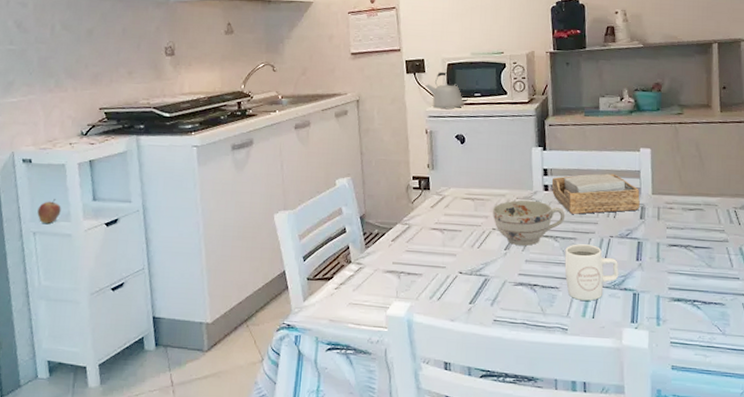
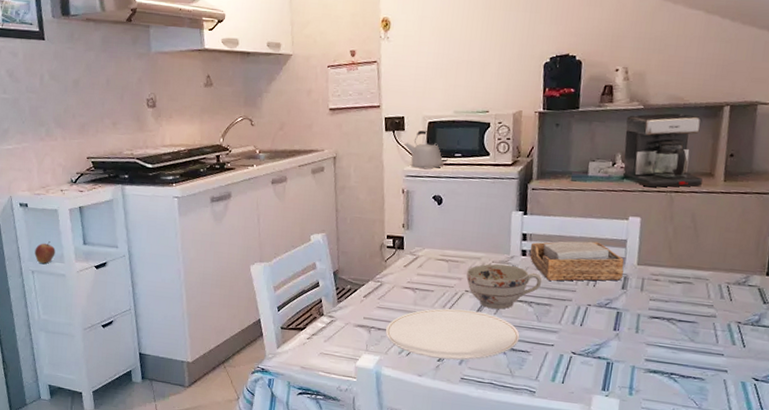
plate: none [415,248,548,302] -> present [385,308,520,361]
mug: present [564,244,619,301] -> none [537,310,594,367]
coffee maker: none [629,50,701,121] -> present [623,113,703,189]

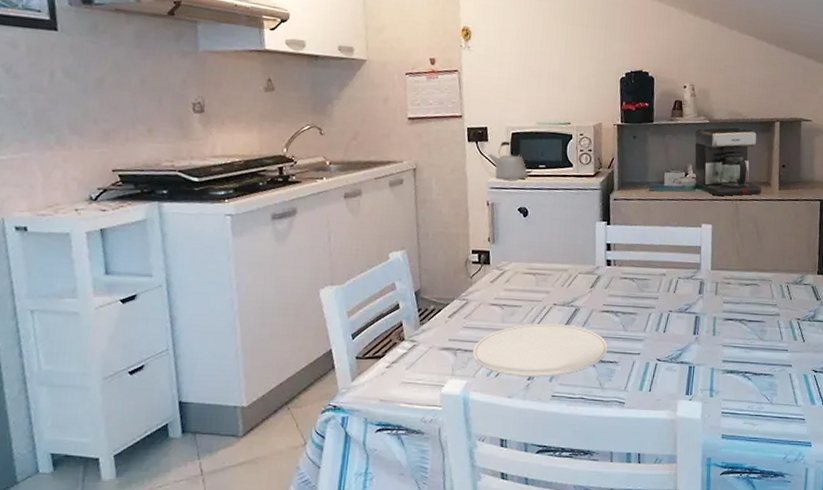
fruit: present [34,241,56,264] -> none [35,272,66,300]
teacup: present [466,263,542,309] -> none [553,274,627,321]
napkin holder: present [530,241,624,281] -> none [614,249,700,289]

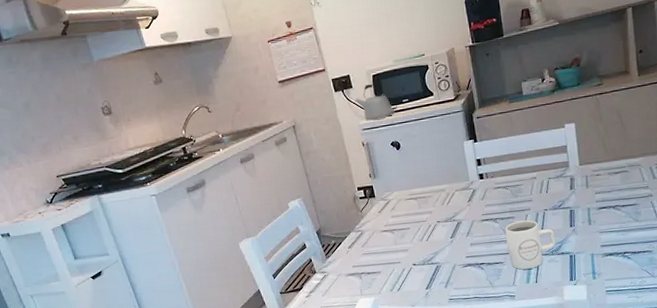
plate: present [472,323,608,378] -> none [374,237,493,289]
mug: none [624,318,677,375] -> present [505,220,556,270]
coffee maker: present [694,127,761,198] -> none [547,21,620,96]

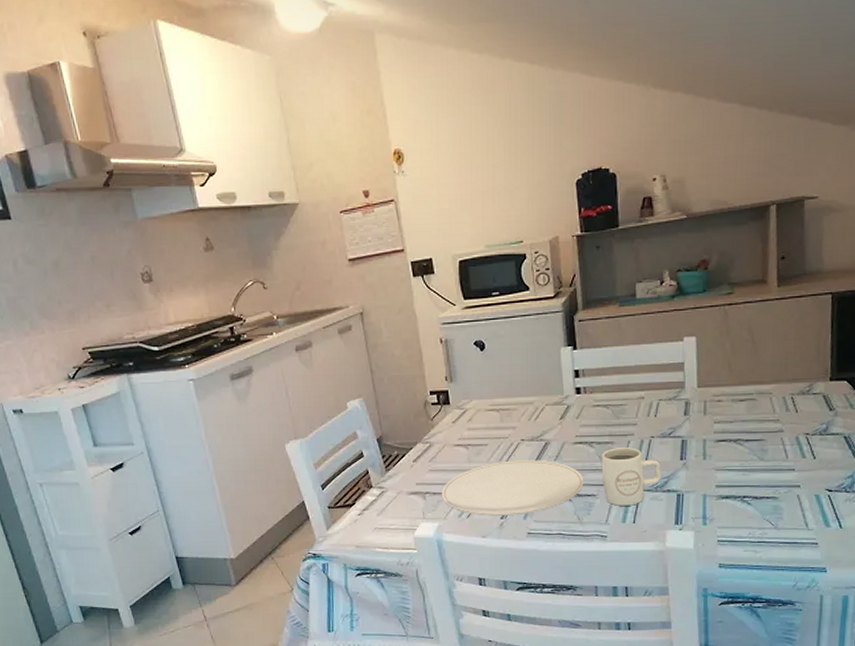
kettle: present [355,84,397,121] -> none [436,271,485,314]
plate: none [374,237,493,289] -> present [441,460,584,516]

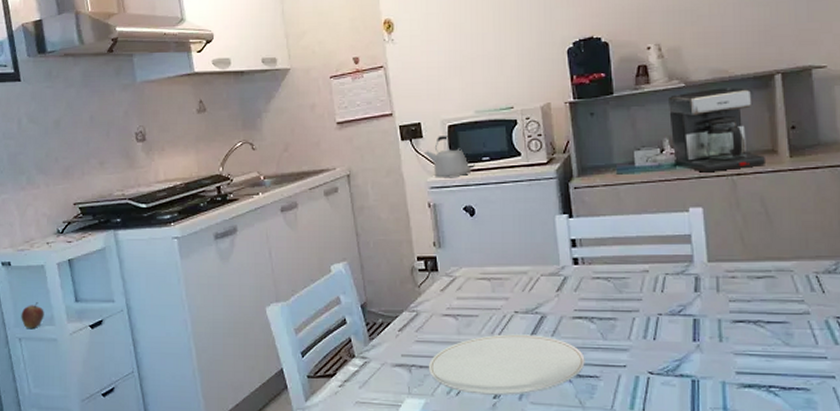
fruit: none [39,448,63,474] -> present [21,302,44,328]
kettle: none [436,271,485,314] -> present [424,136,475,178]
mug: present [601,447,661,506] -> none [604,325,672,391]
coffee maker: none [670,219,755,304] -> present [669,87,765,174]

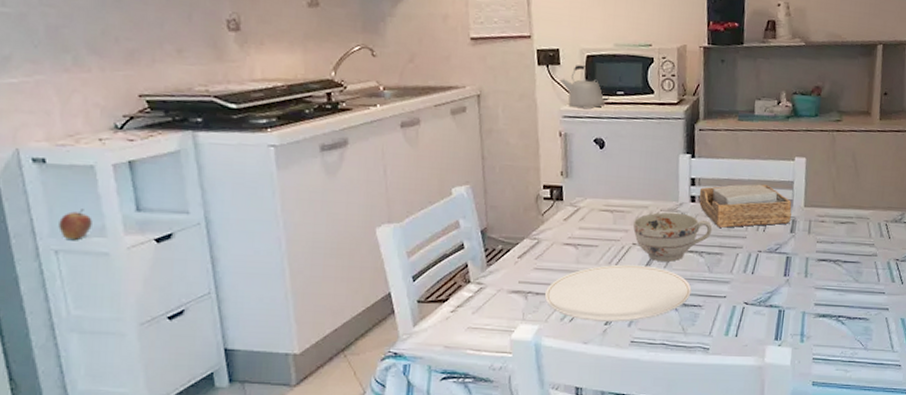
teacup: none [512,276,602,329] -> present [632,212,713,262]
napkin holder: none [581,240,693,290] -> present [699,184,792,228]
coffee maker: present [669,87,765,174] -> none [788,50,861,128]

